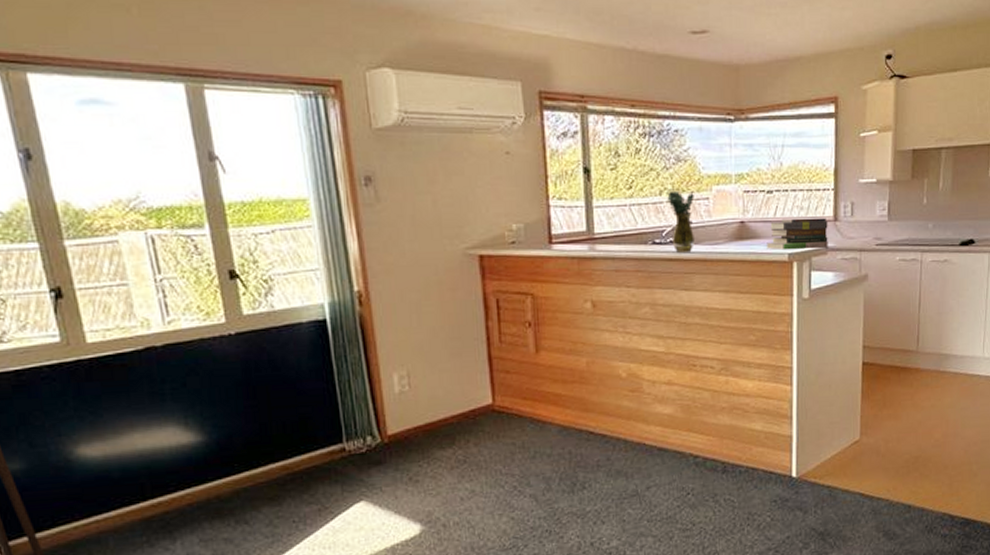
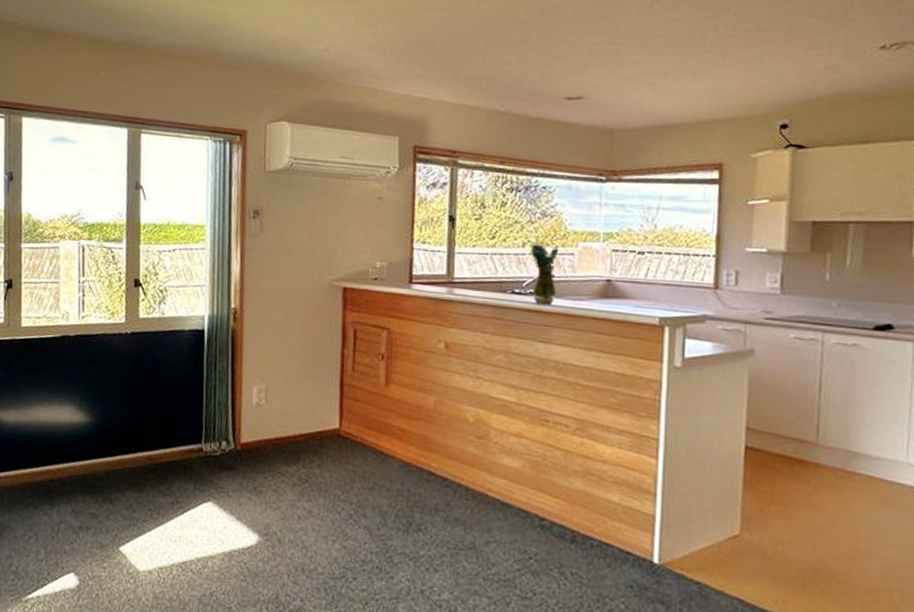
books: present [766,218,828,251] -> none [635,281,707,317]

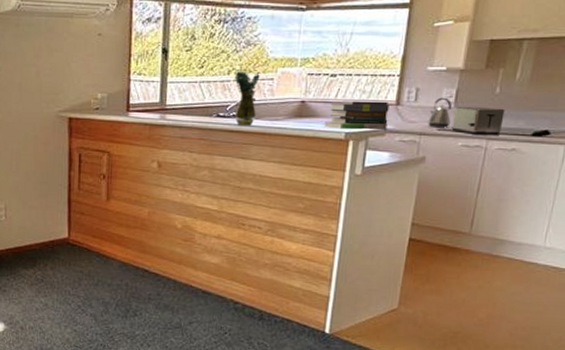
books: none [635,281,707,317] -> present [324,100,389,131]
kettle: none [753,282,779,317] -> present [428,97,453,128]
toaster: none [780,292,839,327] -> present [451,106,505,135]

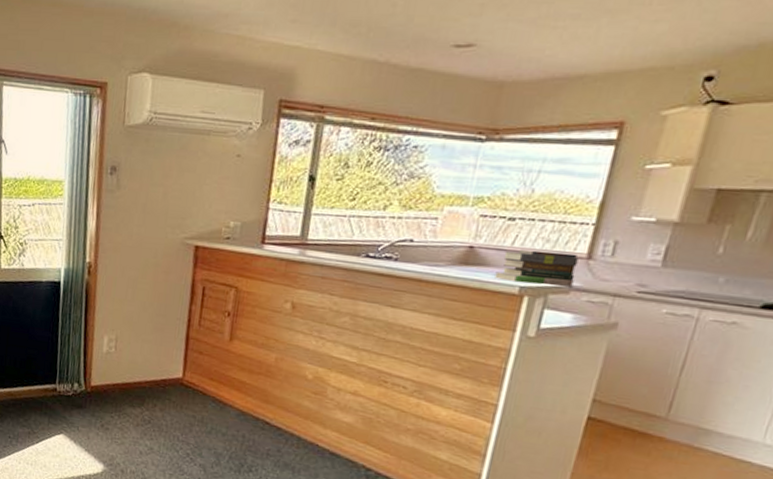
vase: present [233,68,260,127] -> none [386,203,422,272]
kettle: present [428,97,453,128] -> none [625,254,659,291]
toaster: present [451,106,505,135] -> none [655,266,728,304]

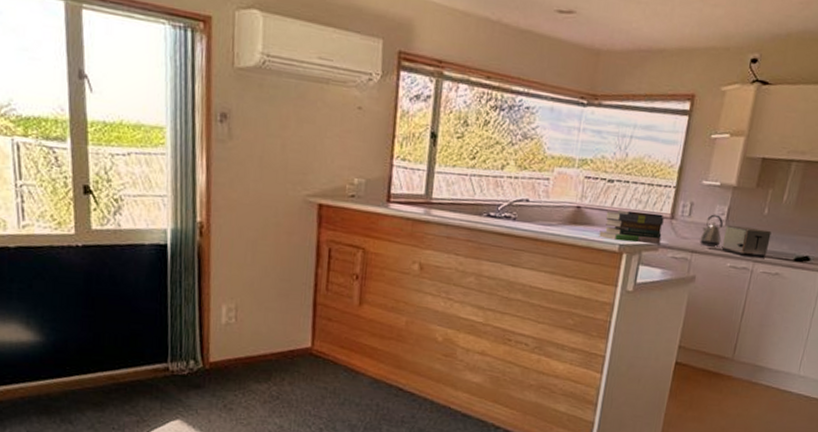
kettle: none [625,254,659,291] -> present [699,214,724,247]
toaster: none [655,266,728,304] -> present [721,225,772,258]

